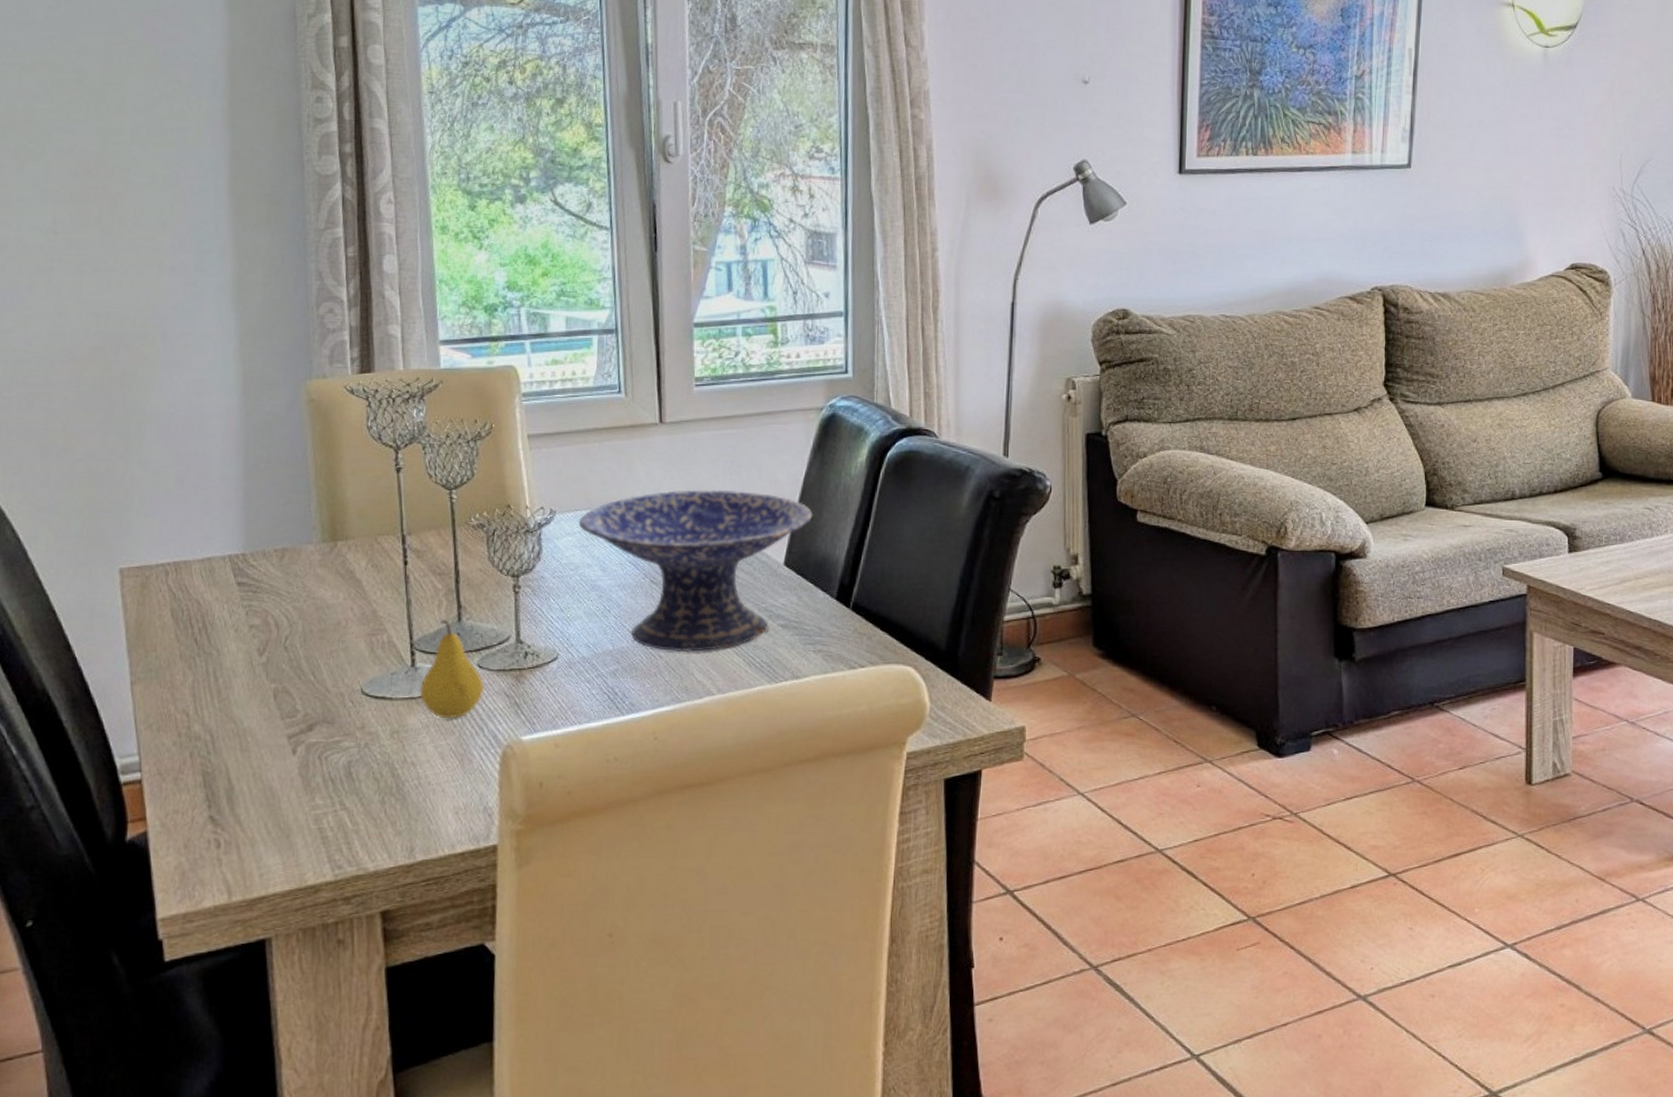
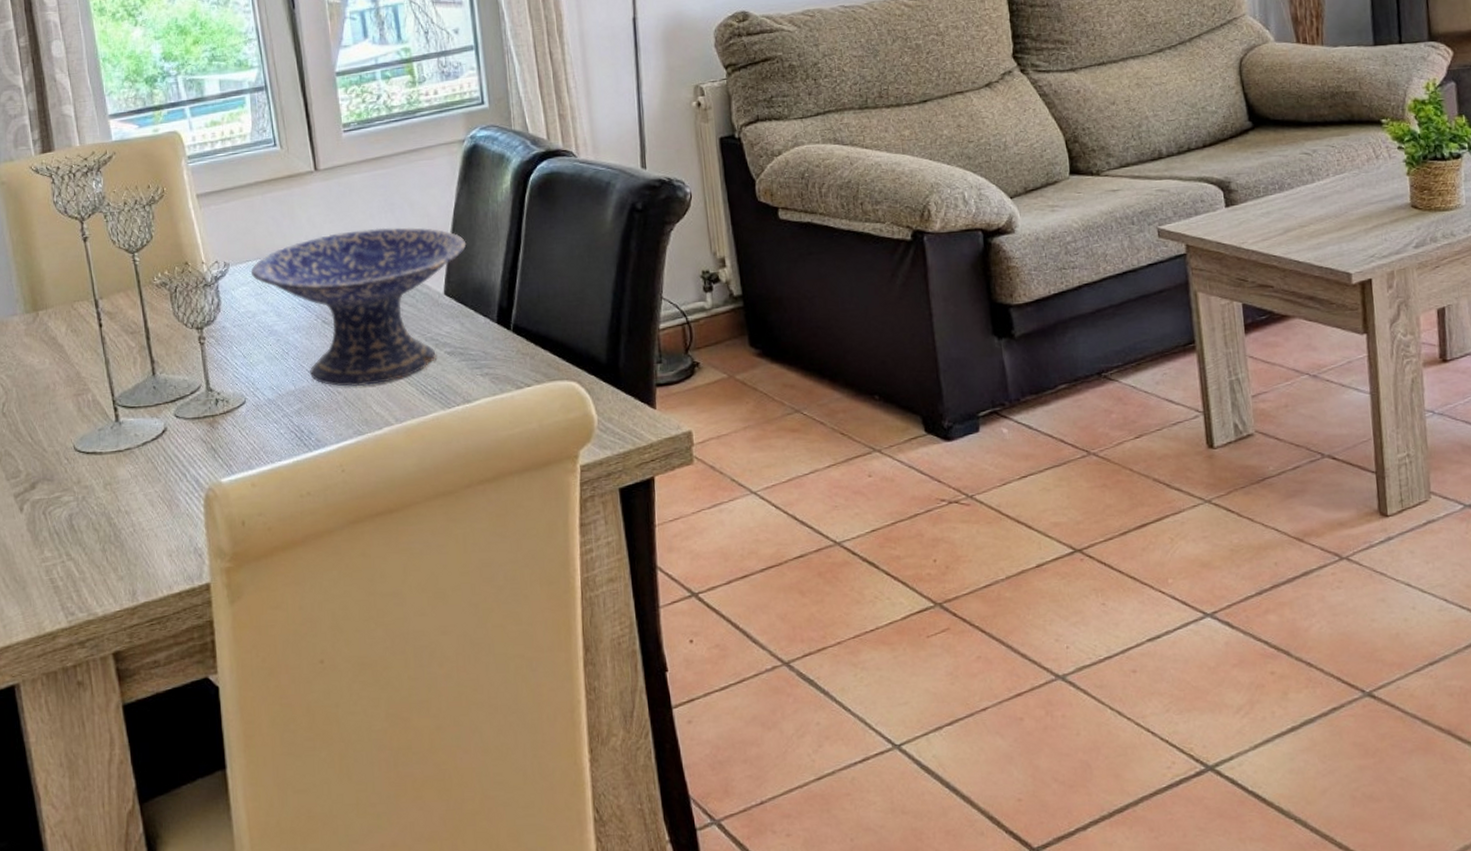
fruit: present [420,619,484,719] -> none [125,374,182,468]

